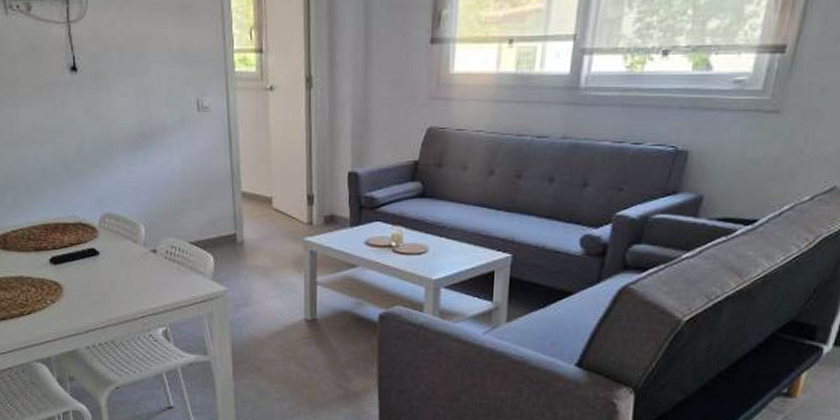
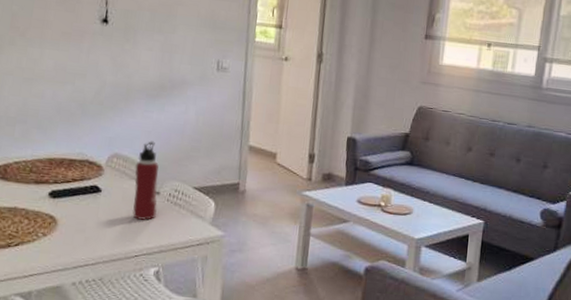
water bottle: none [128,196,156,280] -> present [132,141,159,220]

